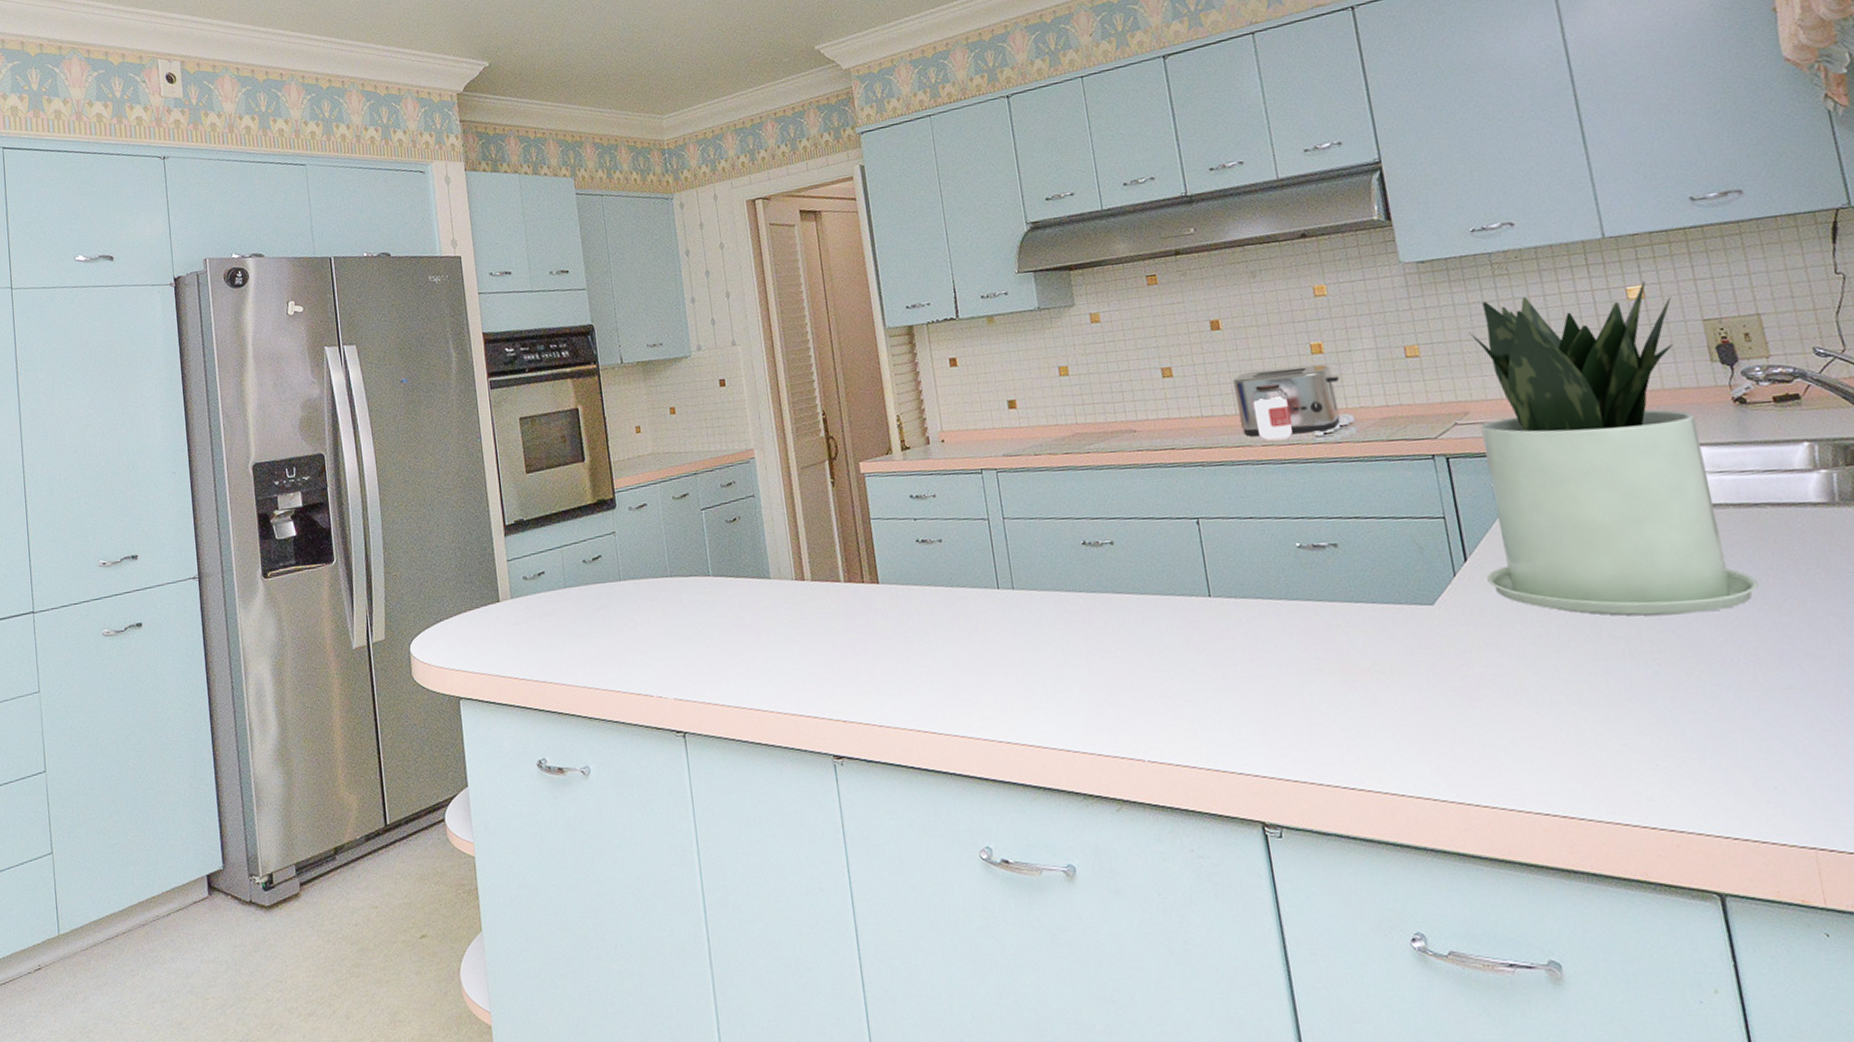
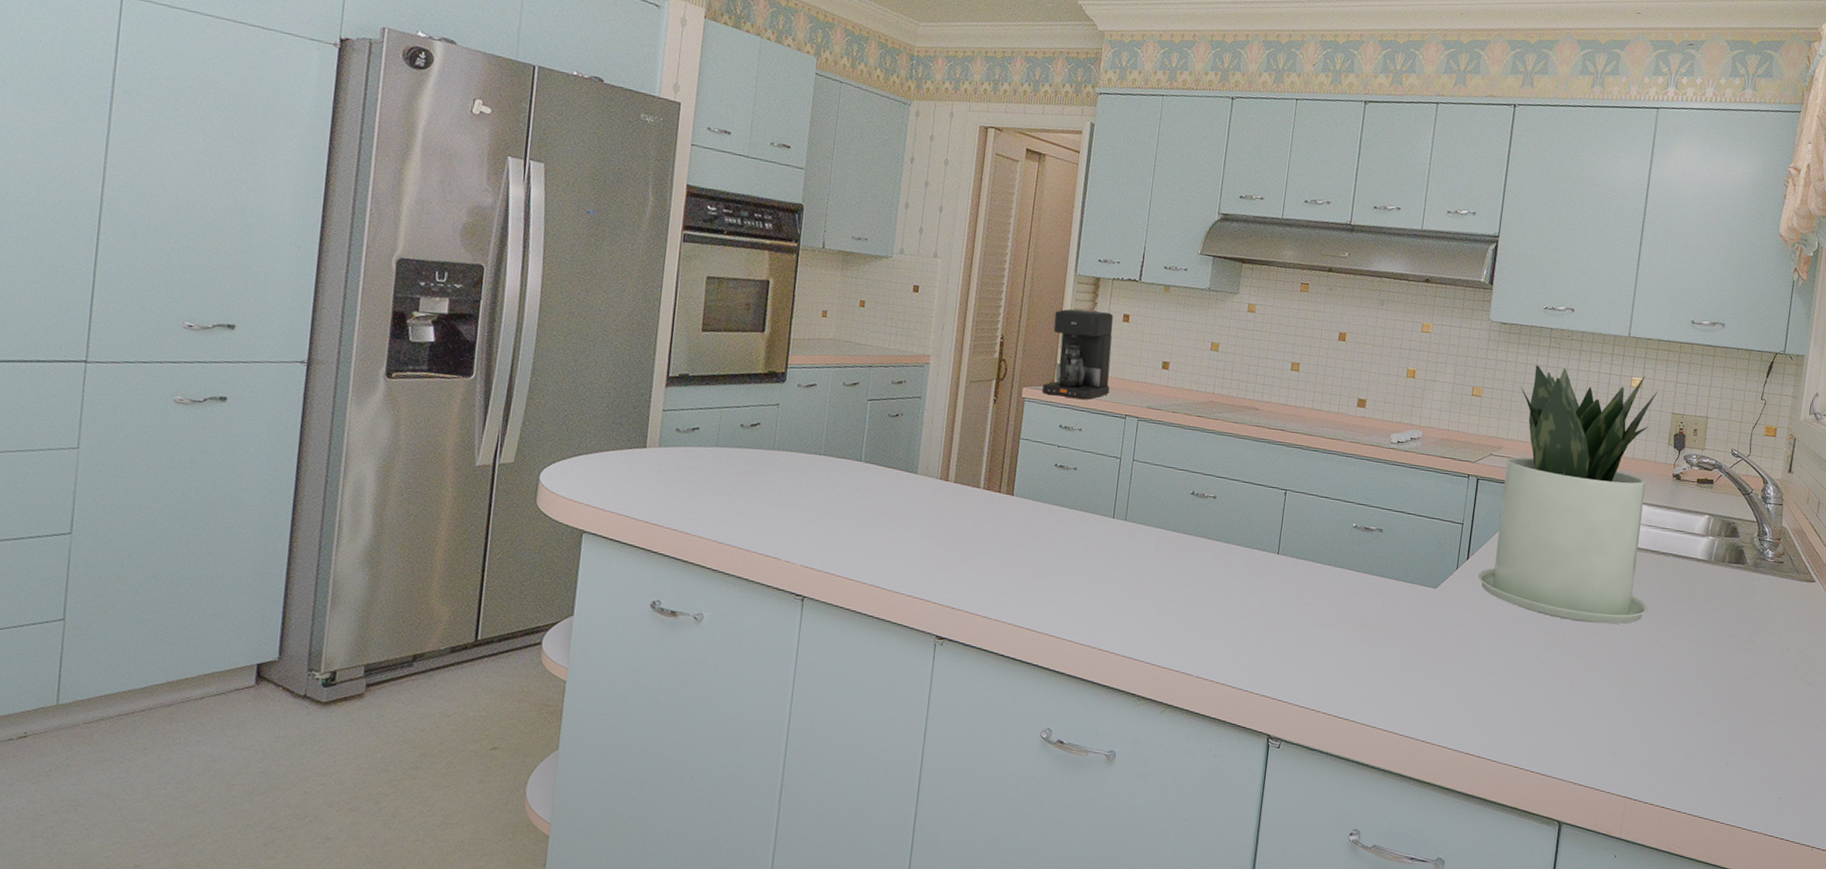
coffee maker: none [873,361,956,465] -> present [1042,308,1114,400]
toaster: present [1232,365,1340,437] -> none [1338,380,1421,441]
jar: present [1250,383,1293,440] -> none [1350,393,1381,440]

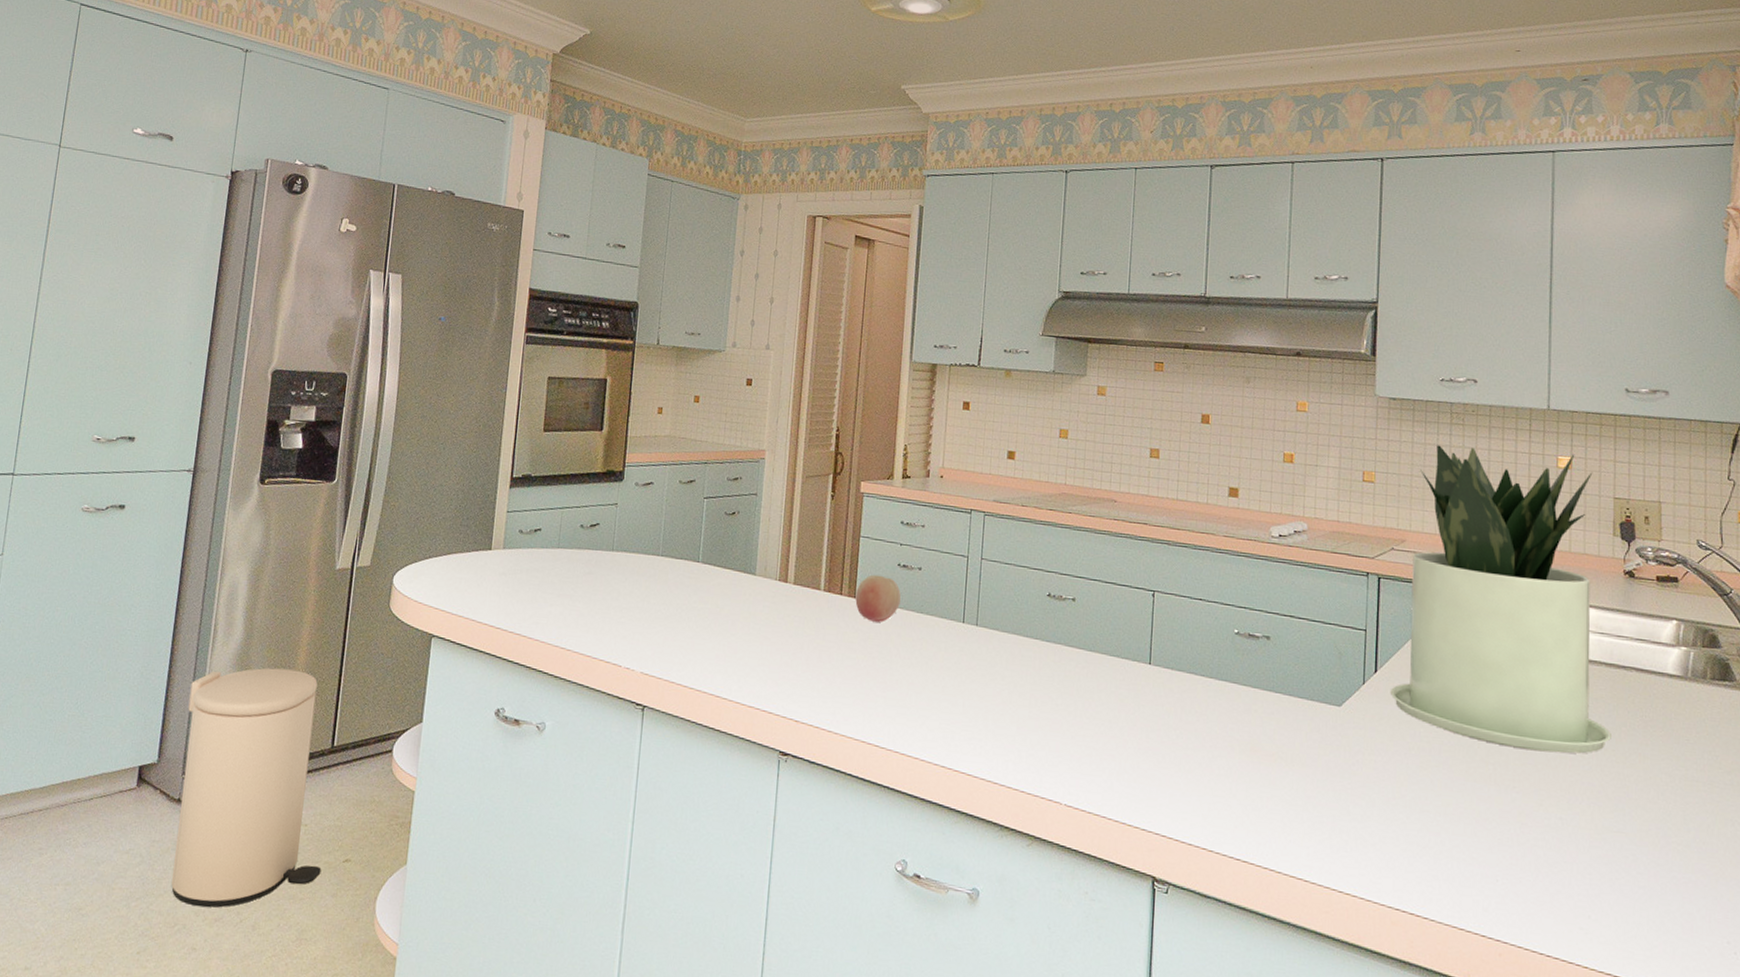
pedal bin: none [299,564,467,798] -> present [171,667,322,908]
fruit: none [1013,474,1057,518] -> present [855,574,902,622]
coffee maker: present [1042,308,1114,400] -> none [881,397,953,494]

